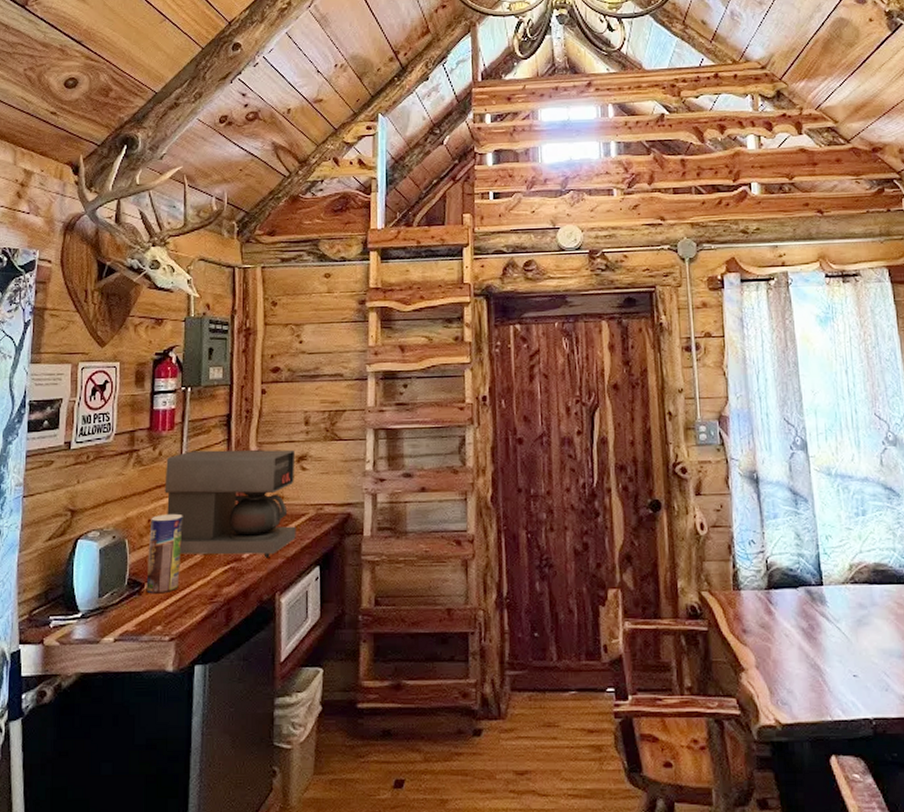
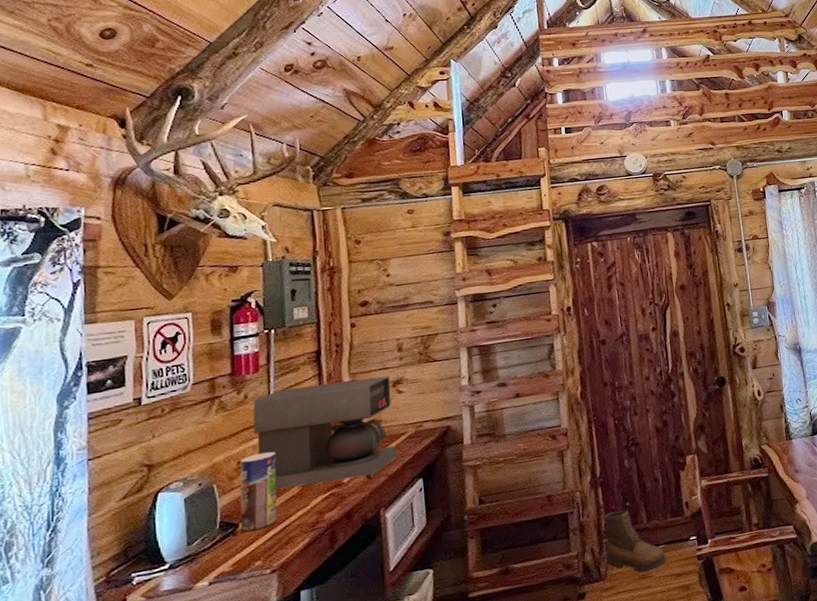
boot: none [508,641,578,719] -> present [604,510,667,573]

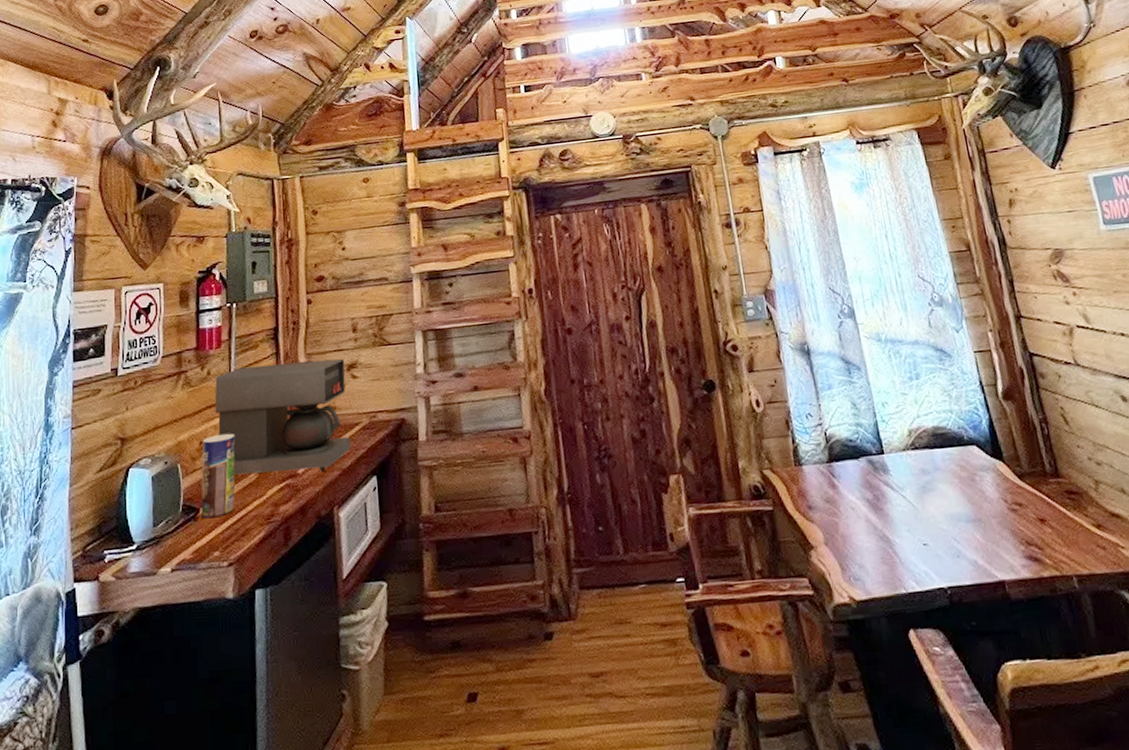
boot: present [604,510,667,573] -> none [573,535,649,616]

